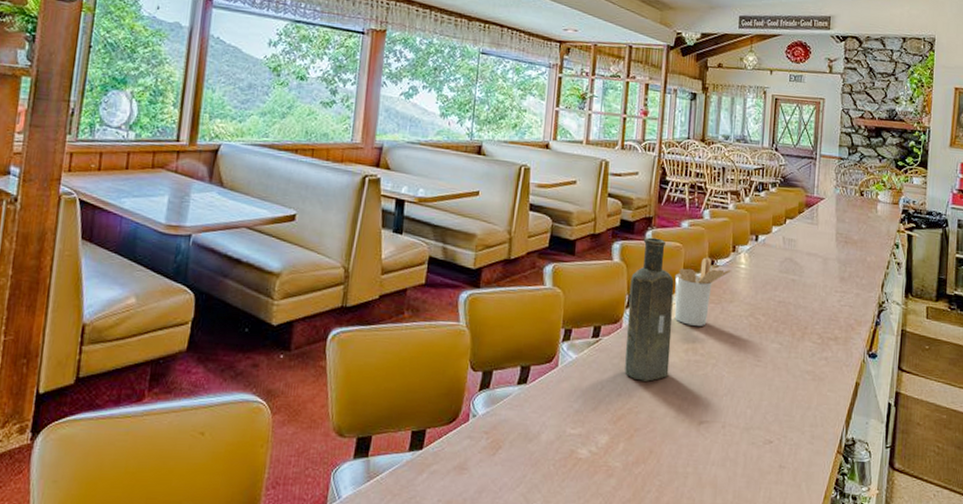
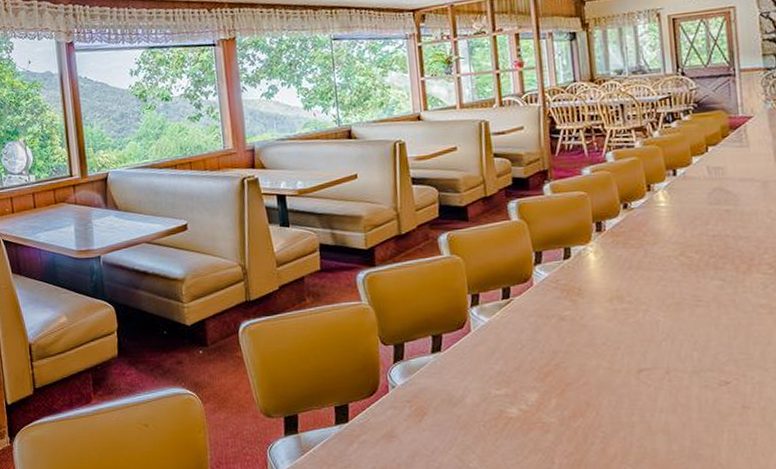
bottle: present [624,237,674,382] -> none [534,190,594,336]
utensil holder: present [674,257,731,326] -> none [584,201,649,274]

